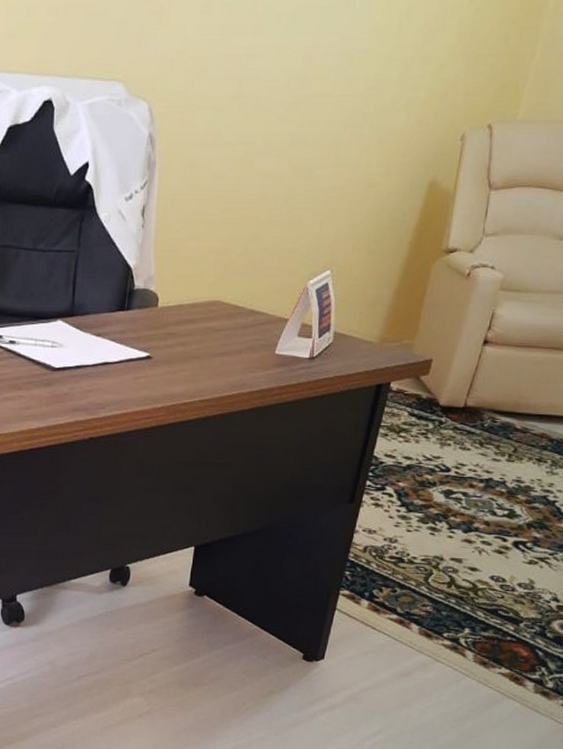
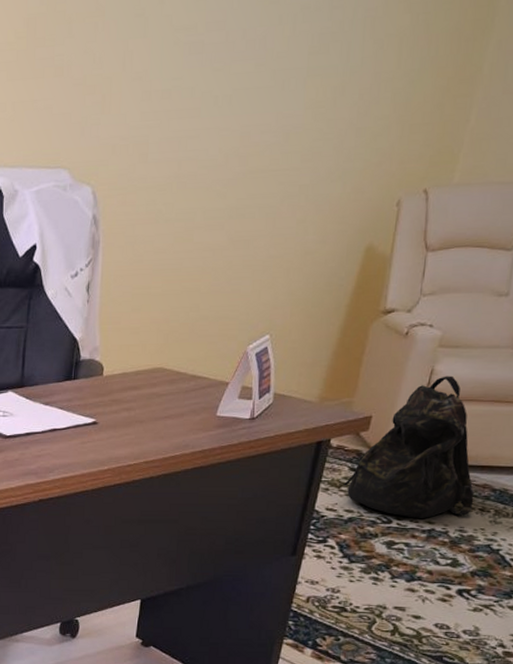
backpack: none [402,320,532,467] -> present [343,375,475,518]

